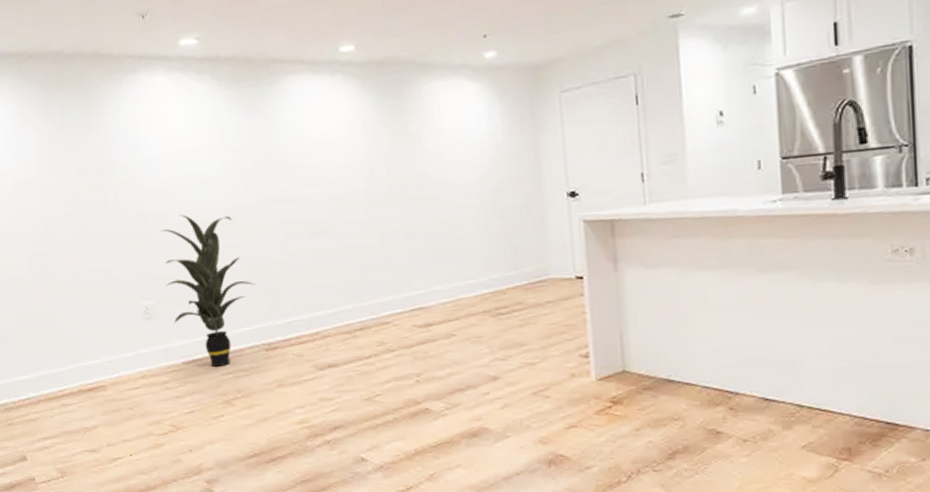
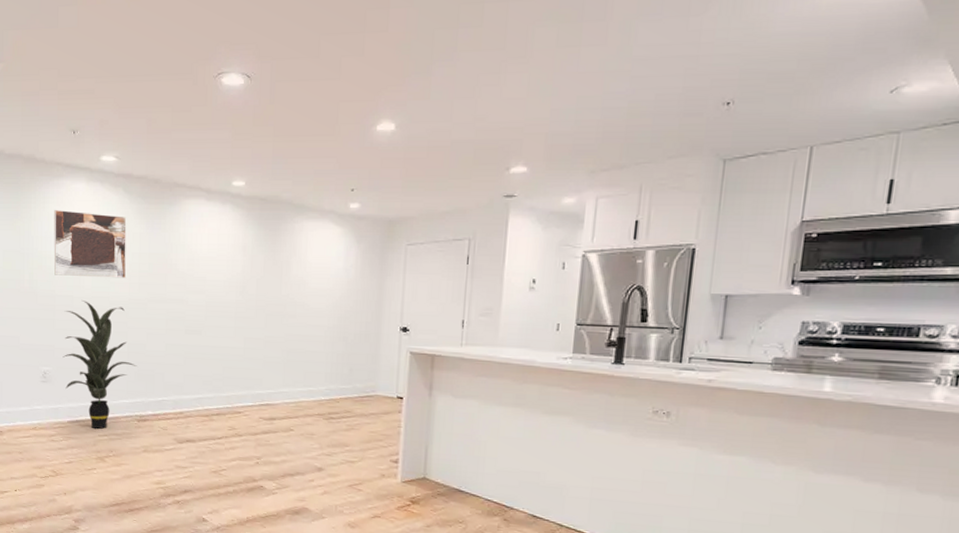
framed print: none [132,107,228,190] -> present [54,209,127,278]

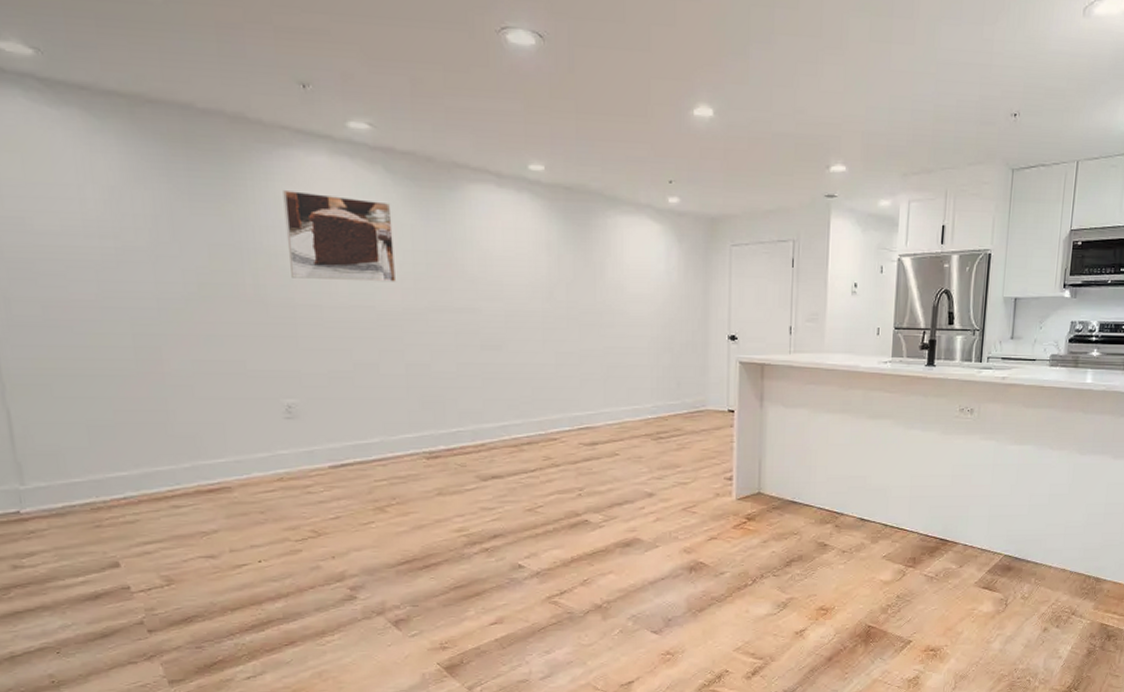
indoor plant: present [62,300,137,430] -> none [312,311,421,474]

